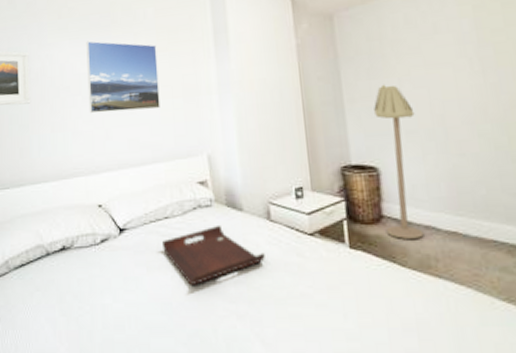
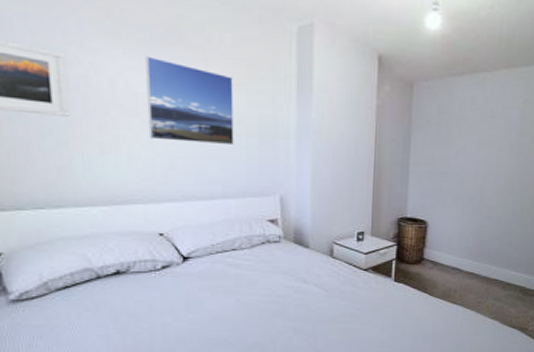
serving tray: present [162,224,265,287] -> none [229,258,324,308]
floor lamp: present [374,84,424,239] -> none [424,153,463,276]

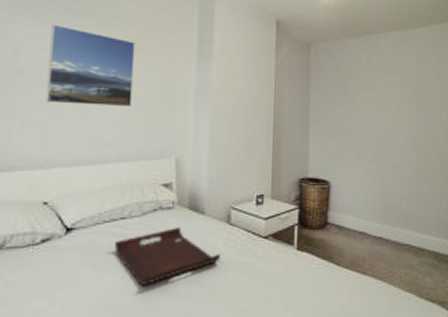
serving tray: none [229,258,324,308] -> present [115,226,220,287]

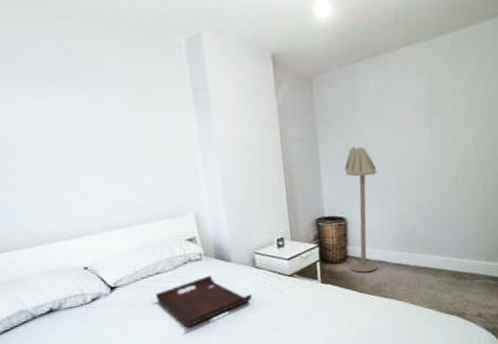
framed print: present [45,24,136,108] -> none [41,93,141,177]
floor lamp: none [329,111,364,242] -> present [345,145,378,273]

